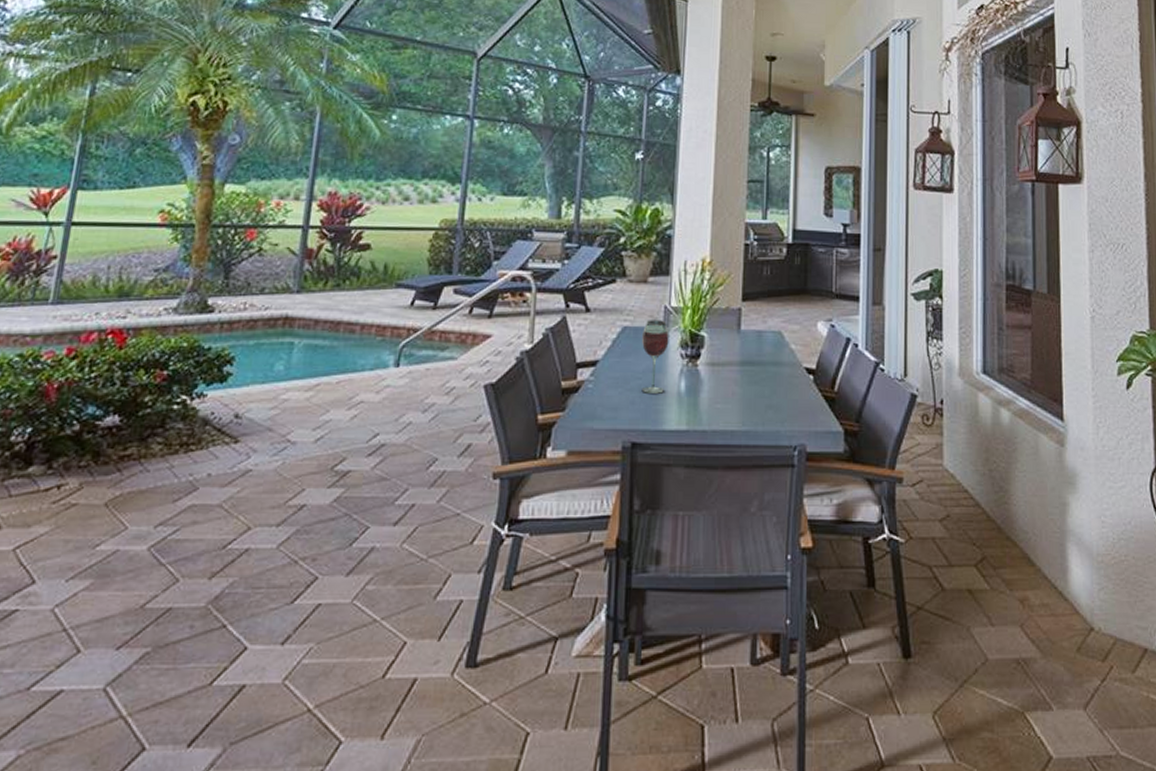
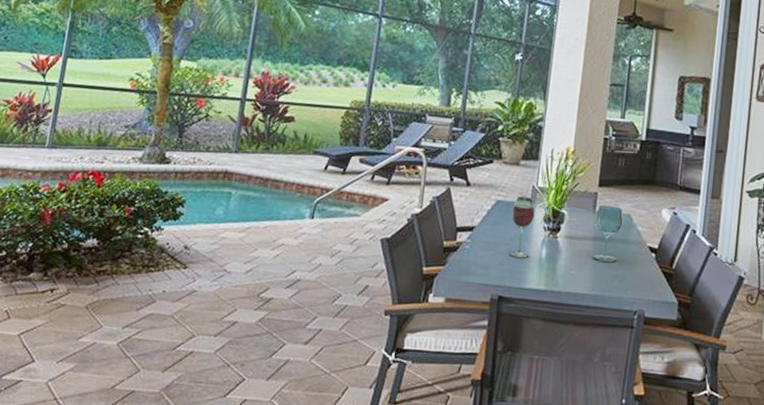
wine glass: none [739,322,775,390] -> present [592,205,624,262]

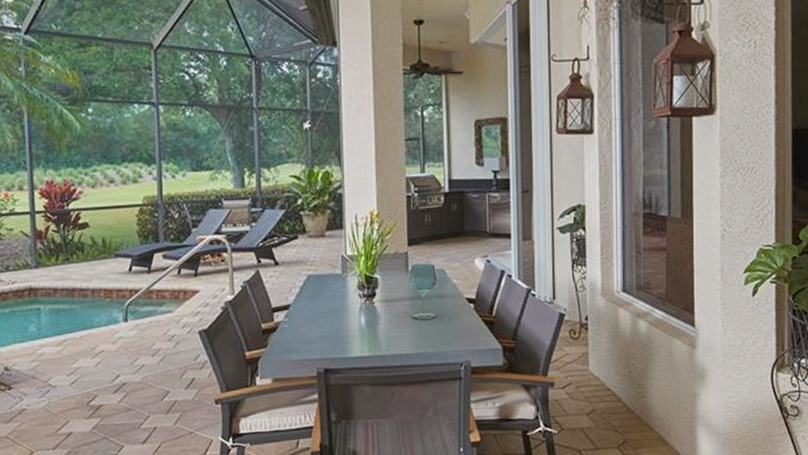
wineglass: present [509,196,535,258] -> none [325,267,348,329]

